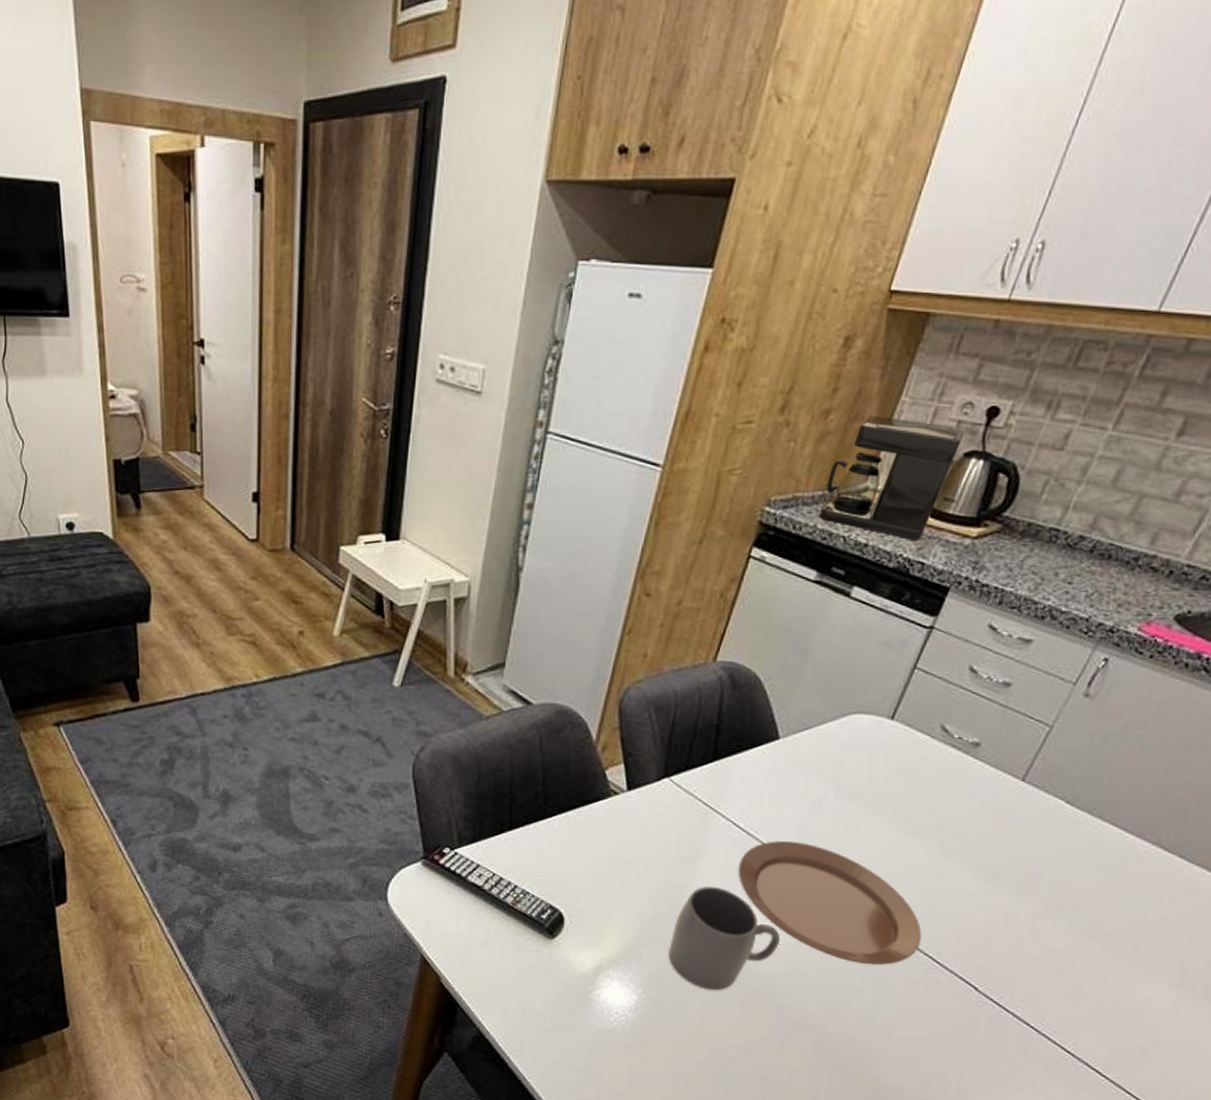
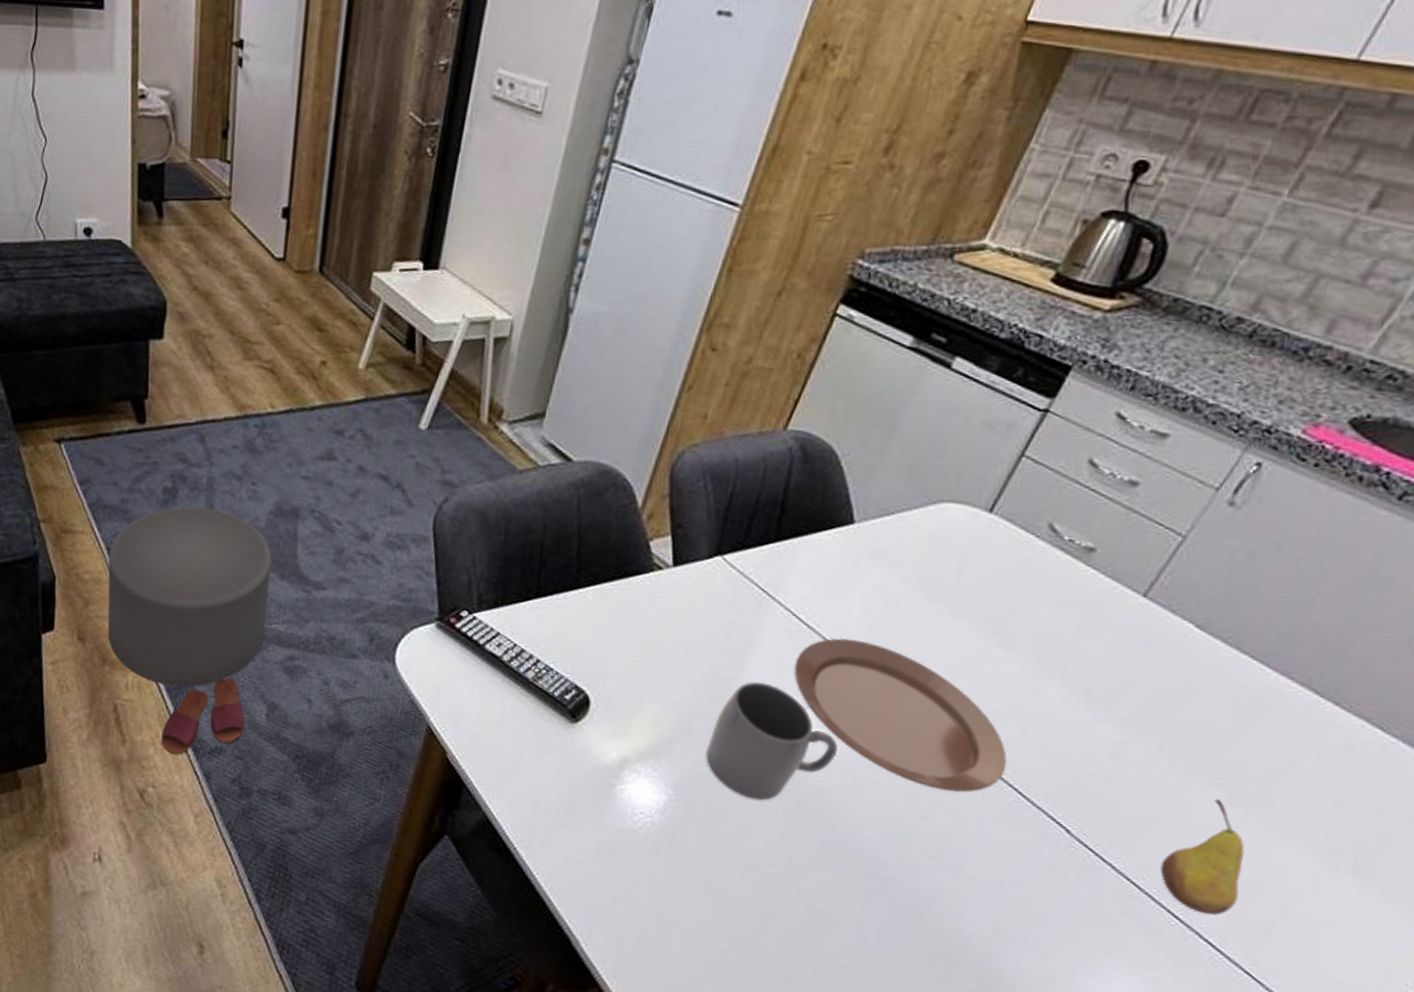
pouf: none [113,774,267,943] -> present [108,506,272,687]
slippers: none [177,931,253,1006] -> present [161,678,245,755]
coffee maker: present [819,416,965,540] -> none [921,163,1104,310]
fruit: none [1052,948,1119,1047] -> present [1159,799,1245,916]

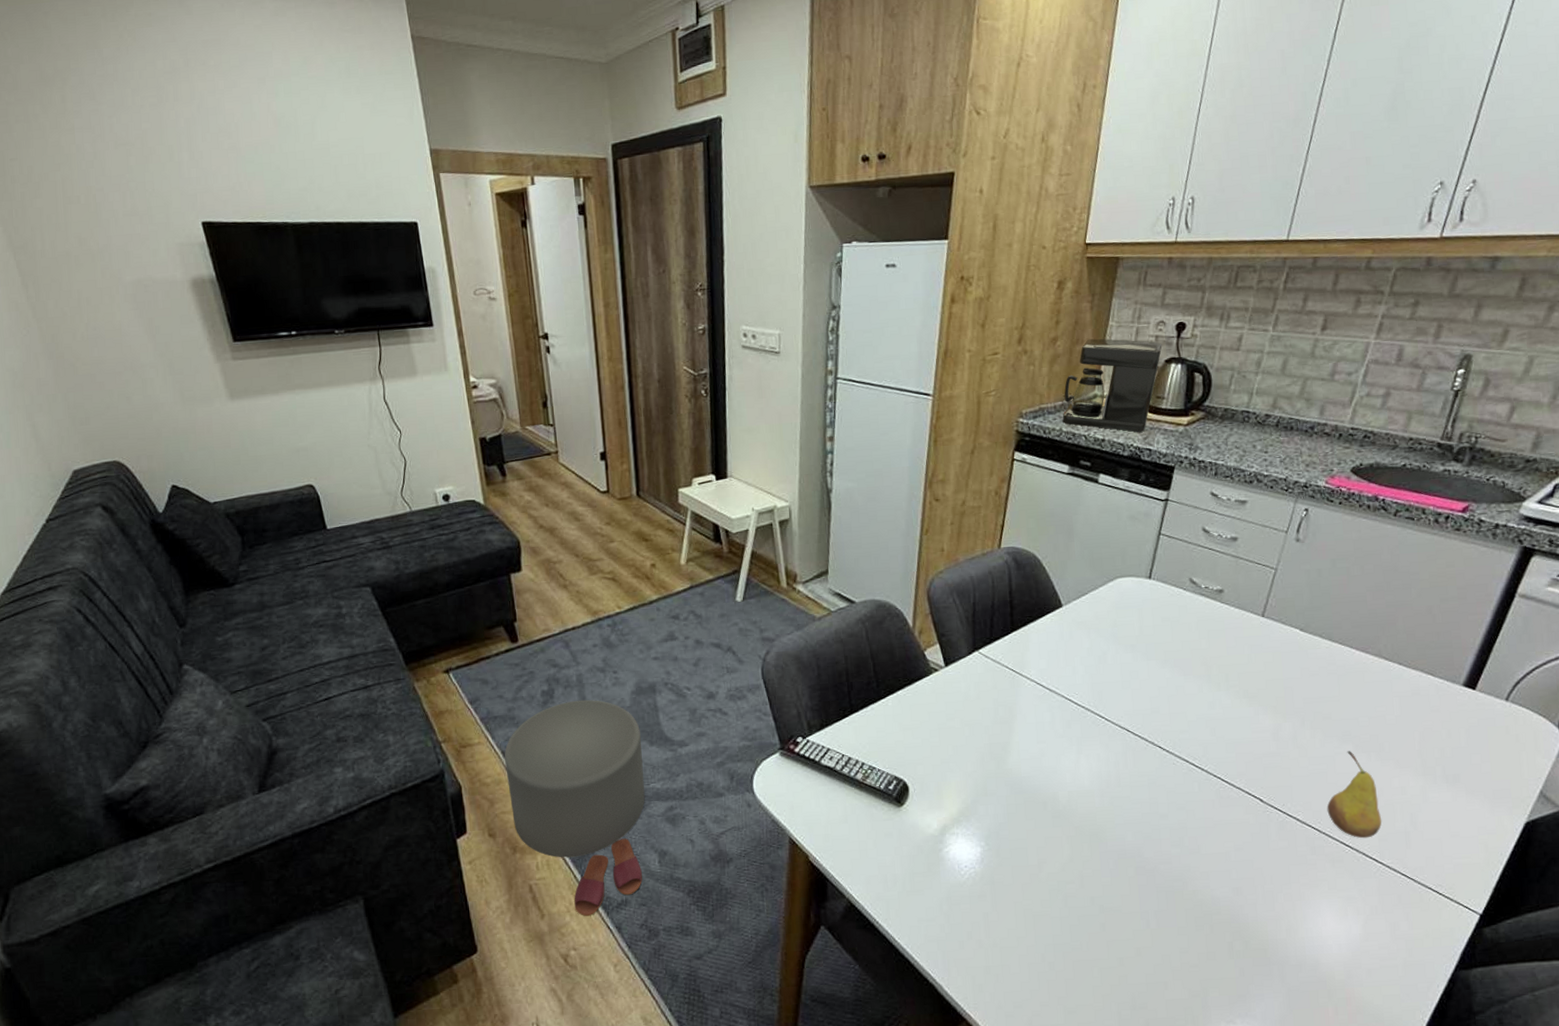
mug: present [706,681,838,800] -> none [1001,740,1094,834]
plate: present [794,638,1007,793] -> none [1047,692,1209,792]
coffee maker: none [921,163,1104,310] -> present [1062,338,1162,432]

